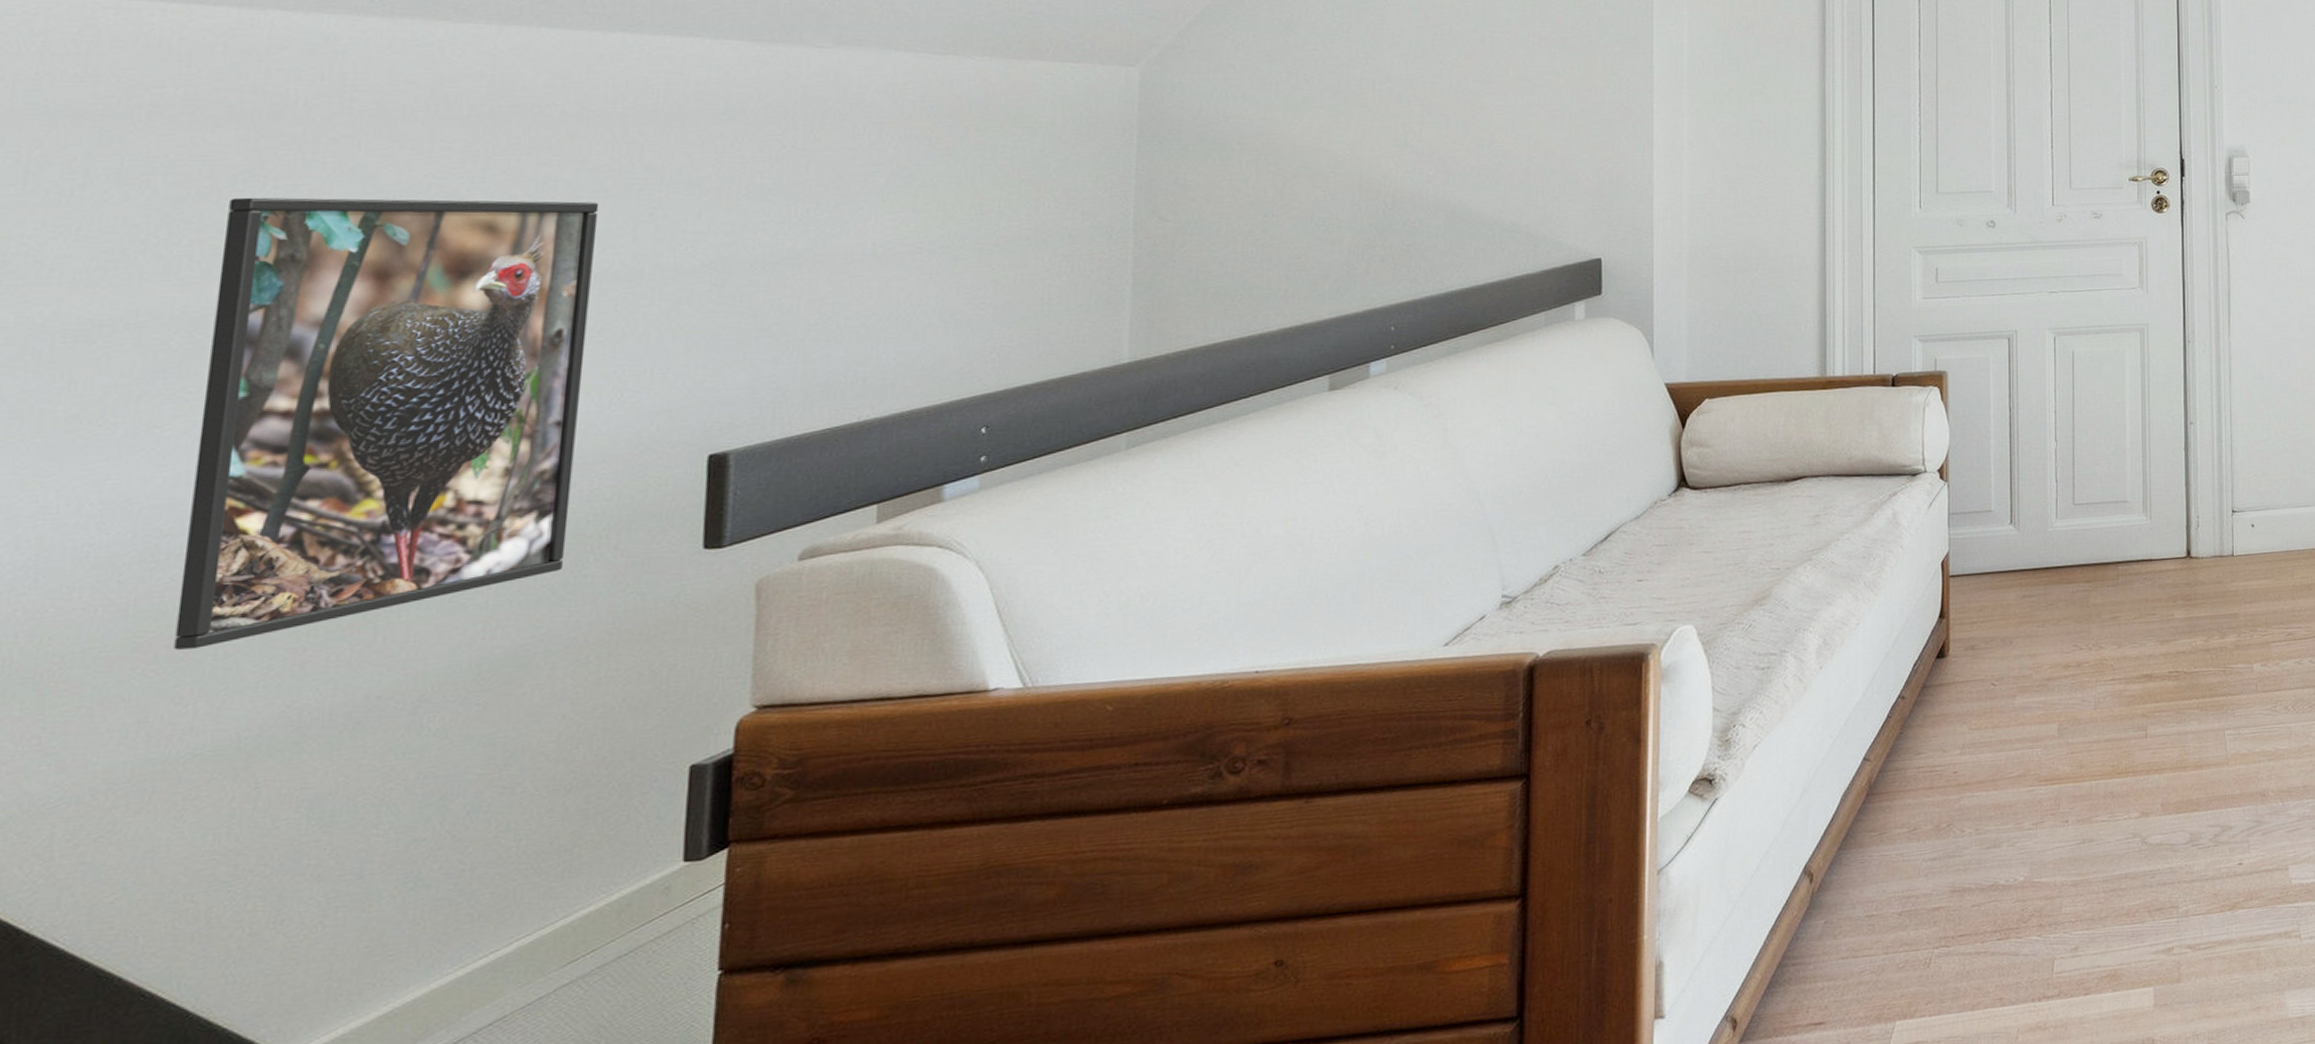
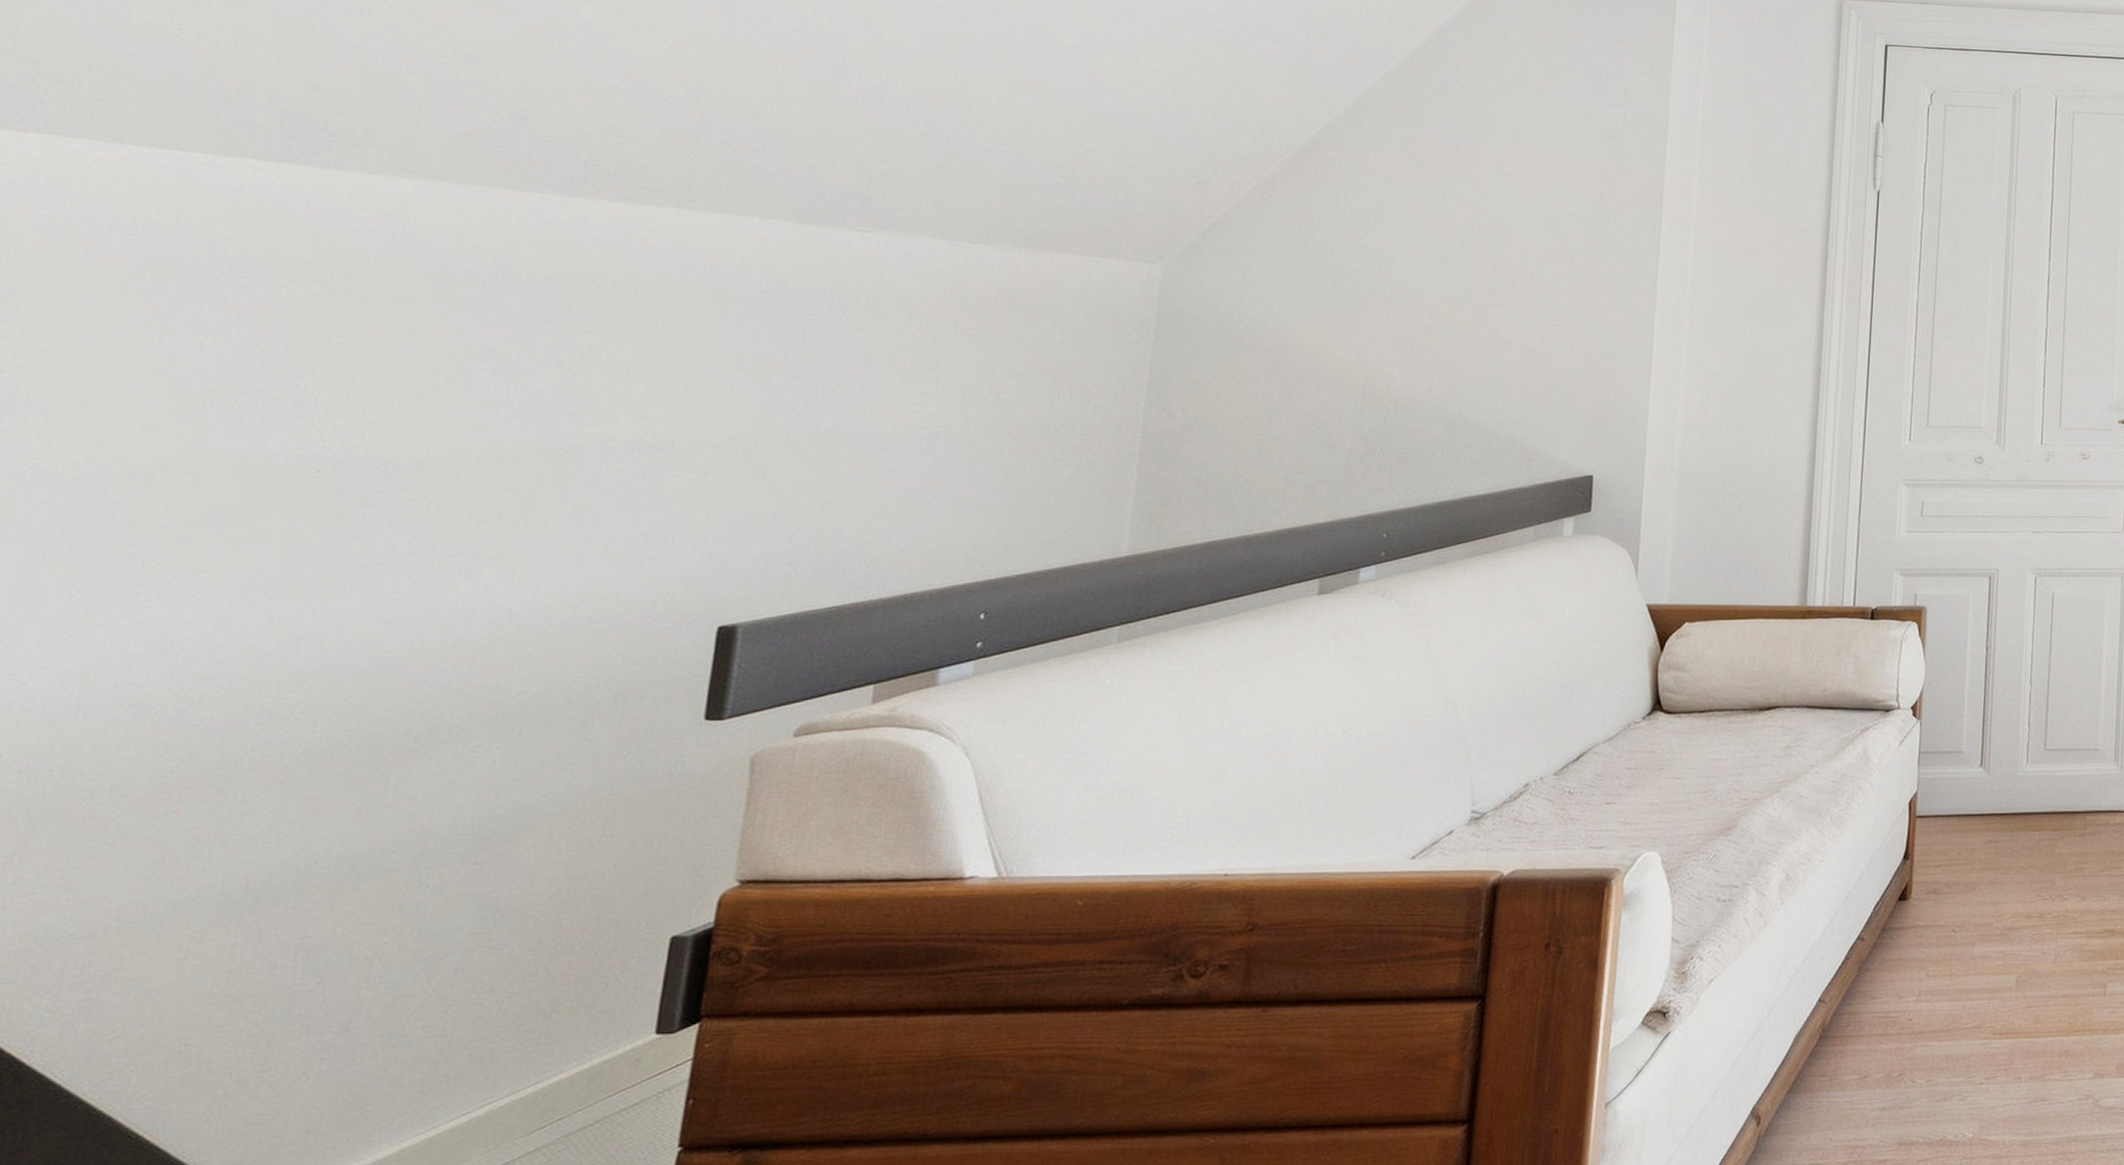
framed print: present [173,197,599,650] -> none [196,351,639,792]

